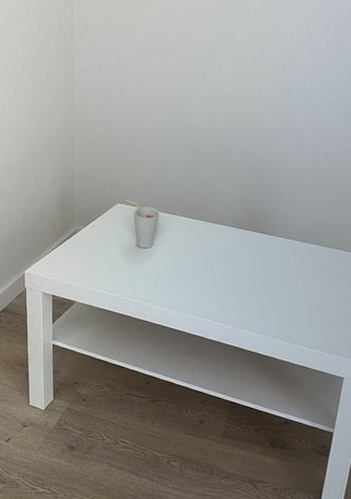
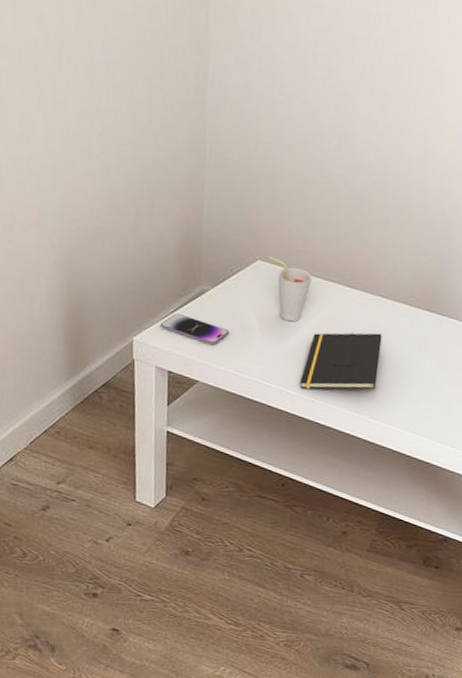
smartphone: none [45,249,99,271] -> present [160,313,230,345]
notepad: none [156,252,218,302] -> present [300,333,382,390]

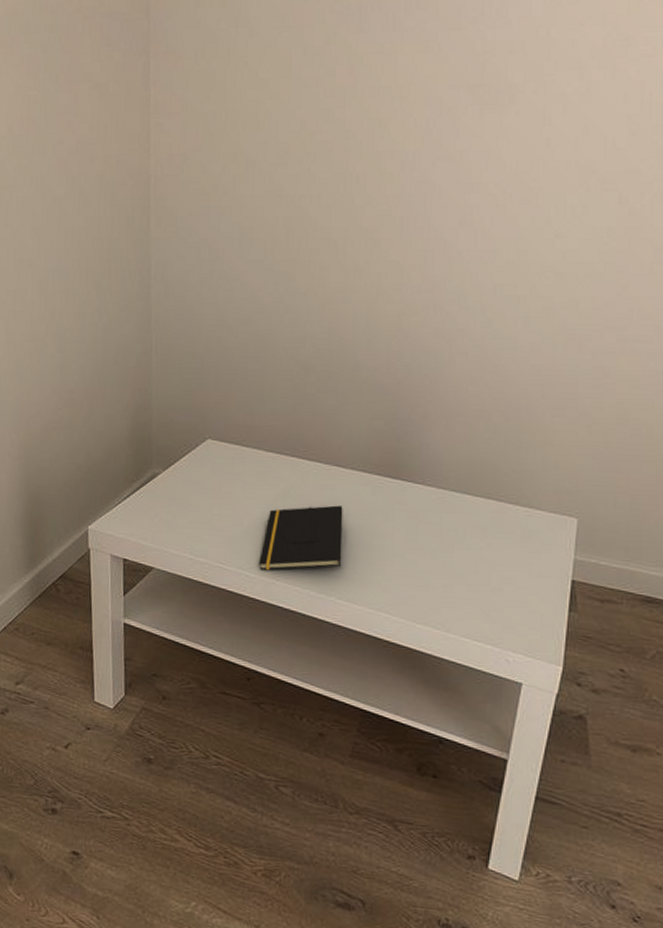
smartphone: present [160,313,230,345] -> none [114,498,183,528]
cup: present [269,255,313,322] -> none [218,434,264,500]

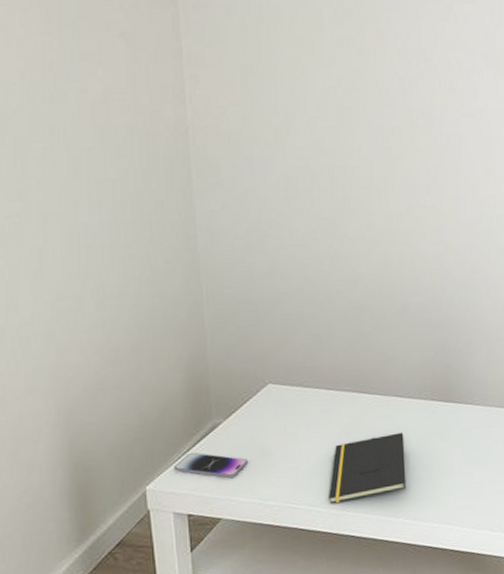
smartphone: none [114,498,183,528] -> present [173,452,249,478]

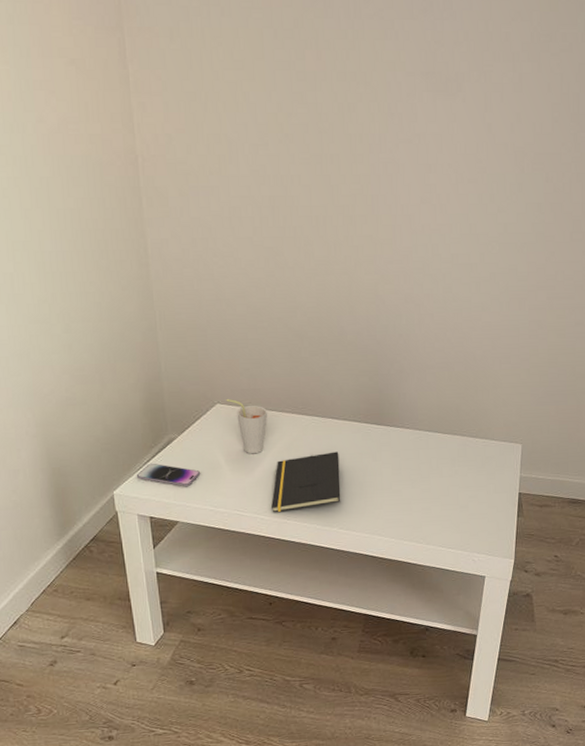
cup: none [279,377,326,439] -> present [226,398,268,454]

